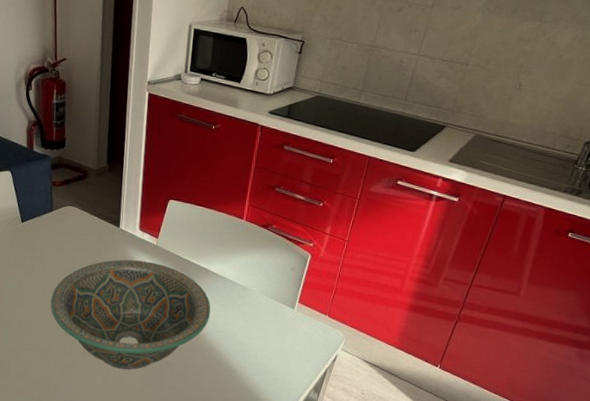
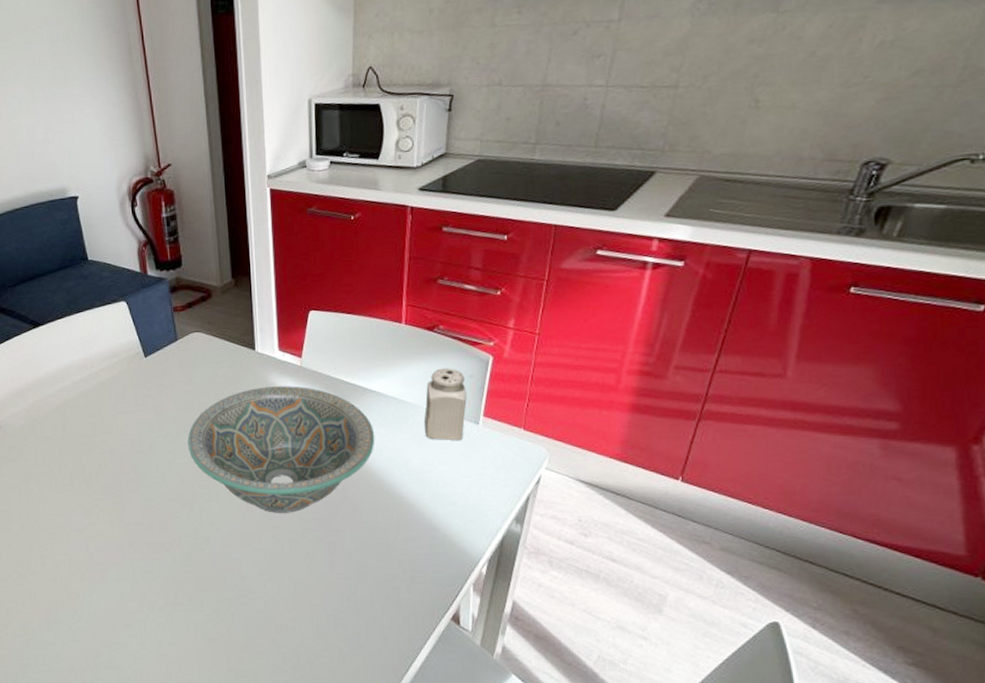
salt shaker: none [251,260,288,320] -> present [424,368,467,440]

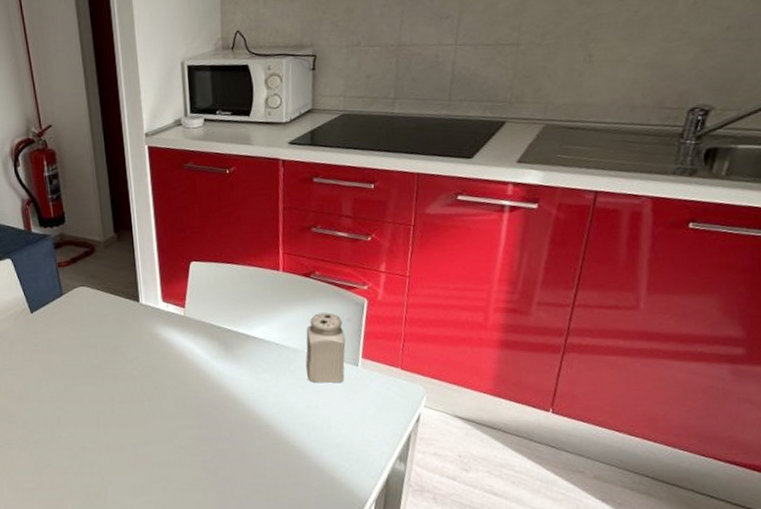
decorative bowl: present [187,386,375,513] -> none [75,335,260,464]

